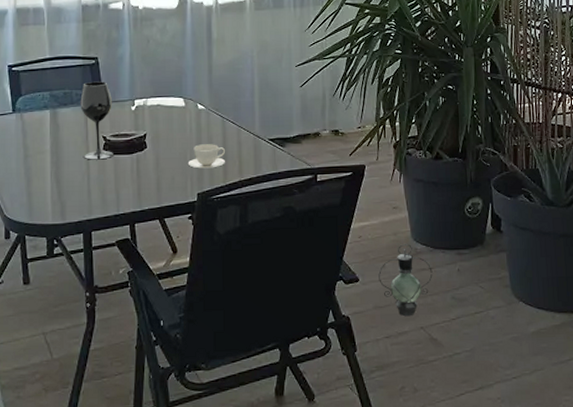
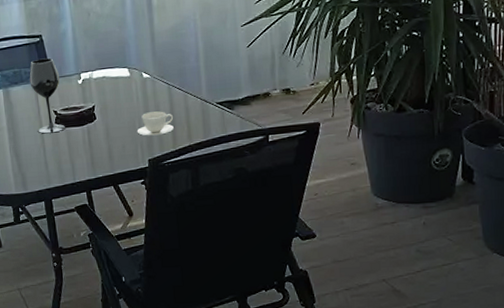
lantern: present [378,244,433,317] -> none [336,199,396,270]

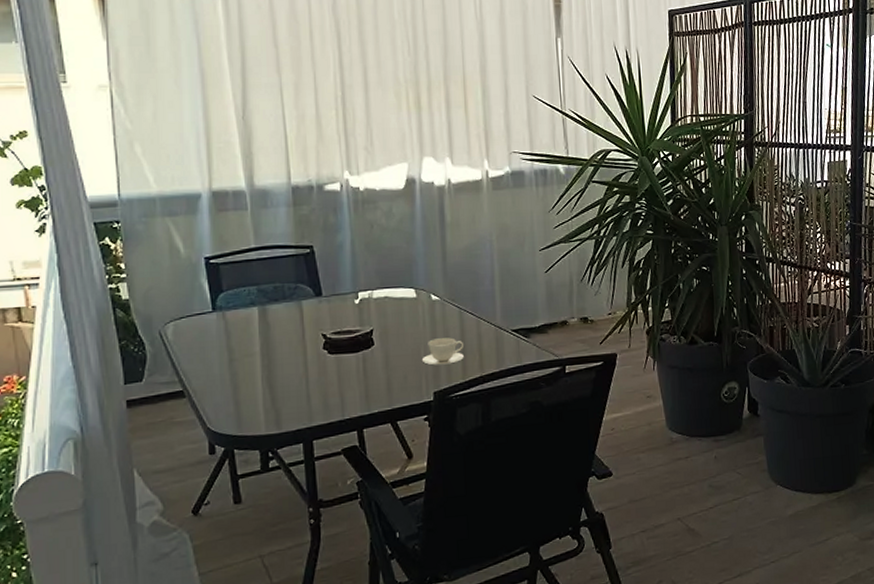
wineglass: present [29,58,66,134] -> none [294,272,337,361]

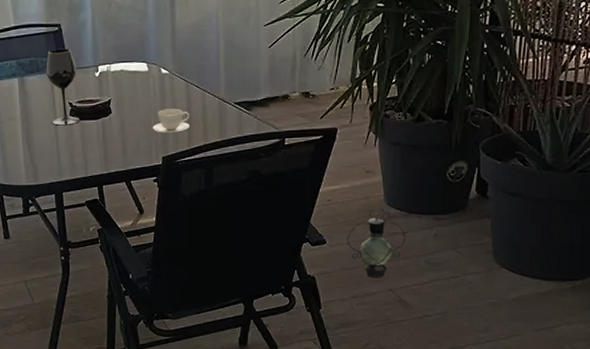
wineglass: none [294,272,337,361] -> present [46,48,81,126]
lantern: none [633,433,689,509] -> present [347,208,406,279]

